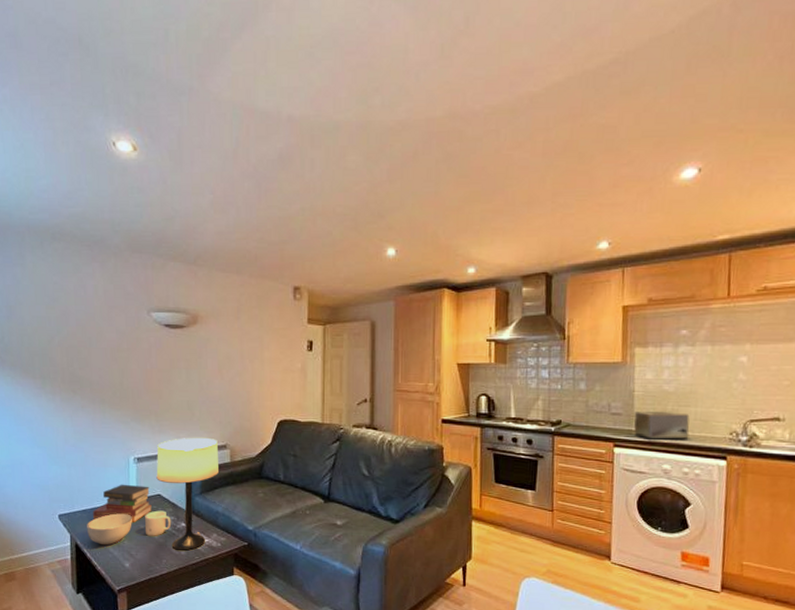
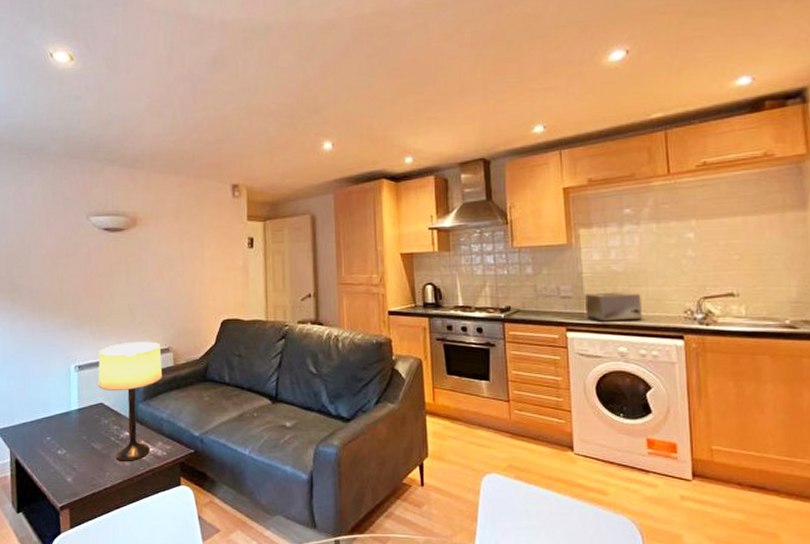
bowl: present [87,513,133,546] -> none [27,425,75,460]
books: present [93,484,152,522] -> none [33,393,94,434]
mug: present [144,510,172,536] -> none [86,420,115,447]

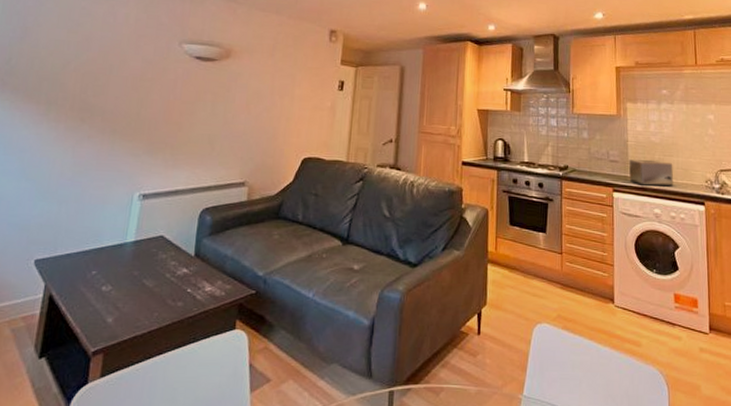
table lamp: present [98,341,163,461] -> none [161,173,236,301]

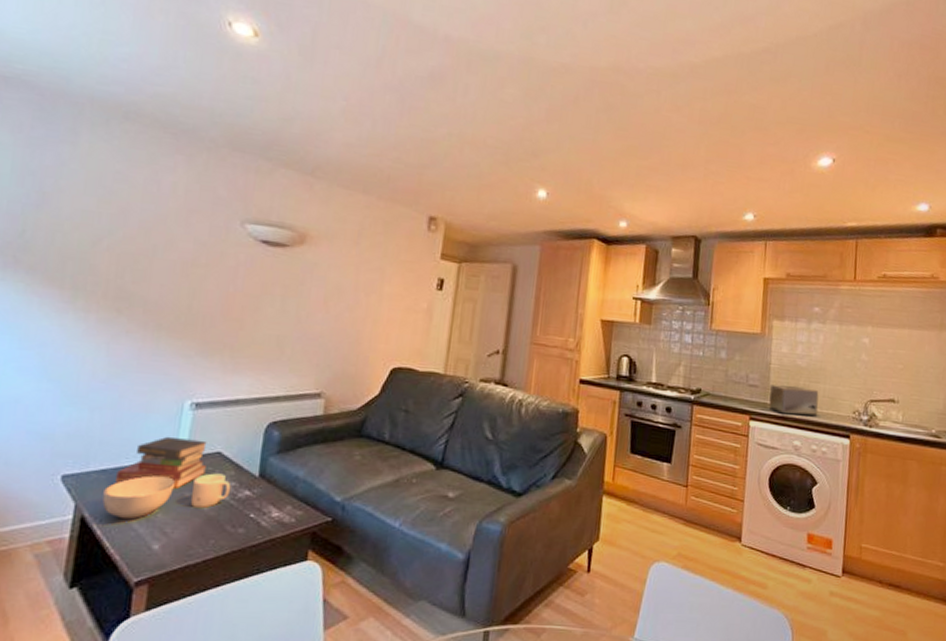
bowl: none [67,258,127,297] -> present [102,475,176,520]
books: none [78,223,152,268] -> present [116,436,207,489]
mug: none [138,254,172,285] -> present [190,473,231,508]

